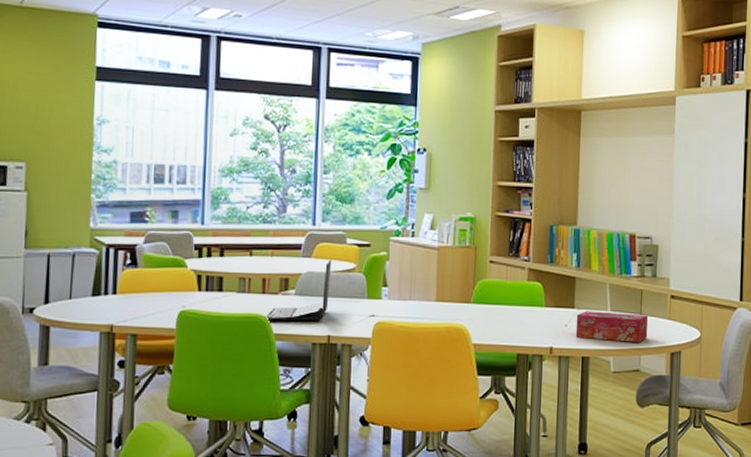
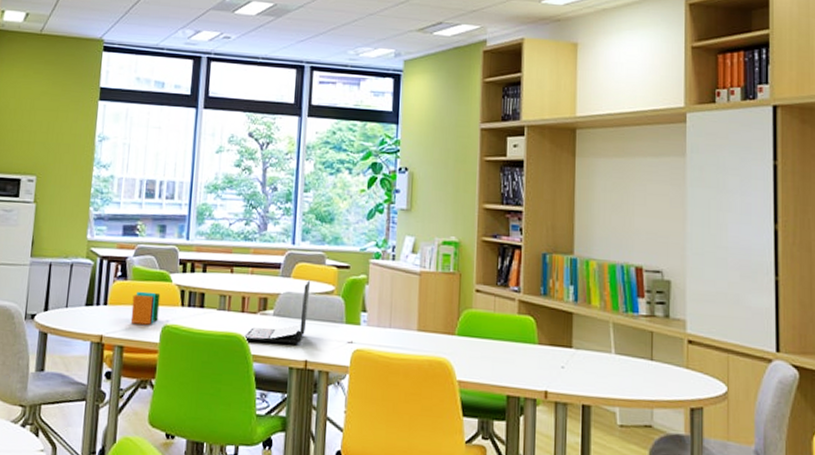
book: none [143,278,175,311] -> present [130,291,161,325]
tissue box: present [575,311,649,342] -> none [574,352,661,393]

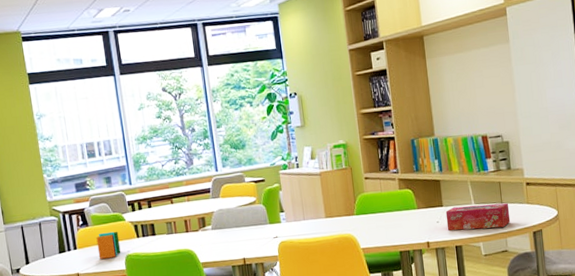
laptop: present [243,279,311,345] -> none [191,196,239,253]
tissue box: none [574,352,661,393] -> present [445,203,511,231]

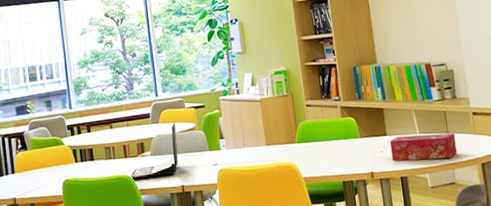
book: present [96,231,121,259] -> none [34,156,59,184]
laptop: none [191,196,239,253] -> present [129,122,178,180]

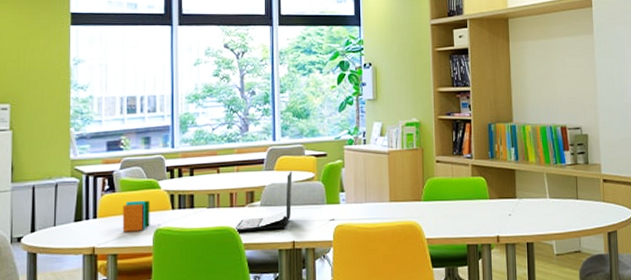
book: none [34,156,59,184] -> present [122,200,150,232]
tissue box: present [389,133,458,161] -> none [518,199,585,226]

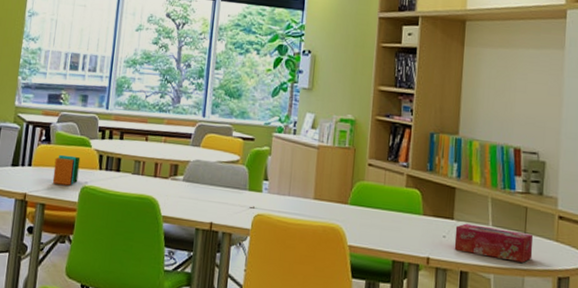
laptop: present [234,170,293,232] -> none [154,149,219,208]
tissue box: none [518,199,585,226] -> present [454,223,534,263]

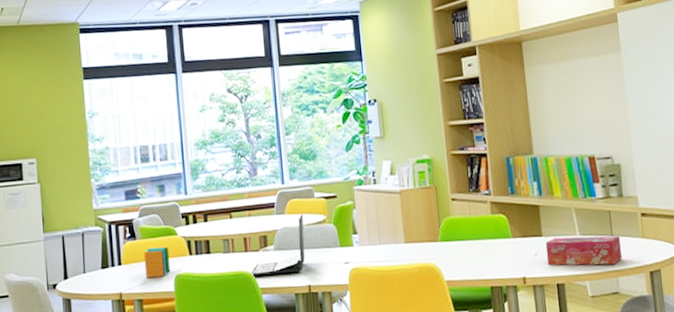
laptop: none [154,149,219,208] -> present [250,213,305,277]

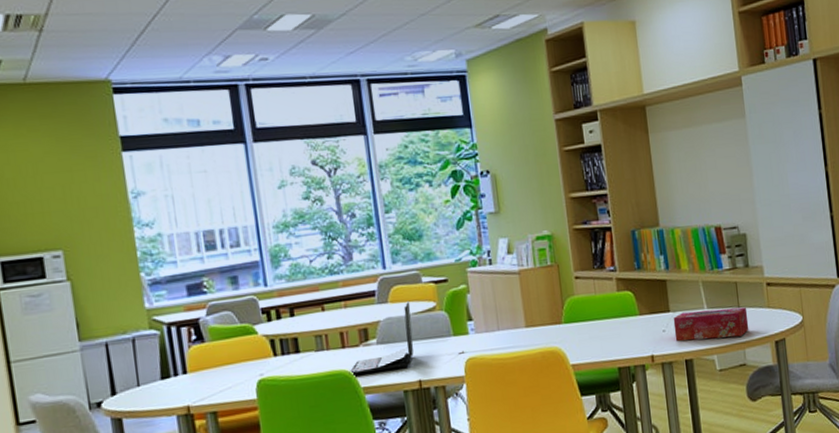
book: present [144,247,171,278] -> none [215,348,251,386]

